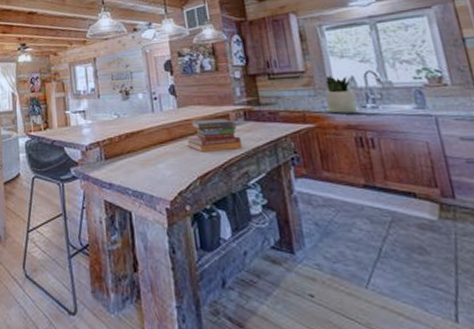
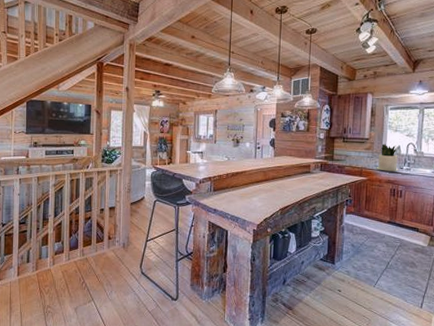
books: present [187,118,242,152] -> none [276,167,315,192]

